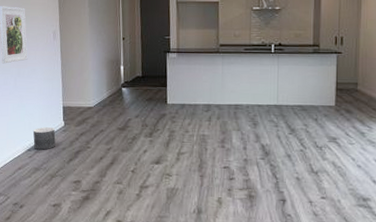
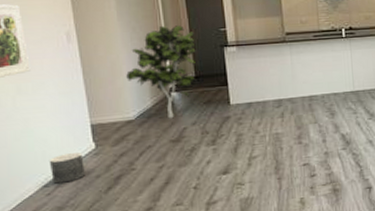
indoor plant: none [91,31,145,110] -> present [126,25,196,119]

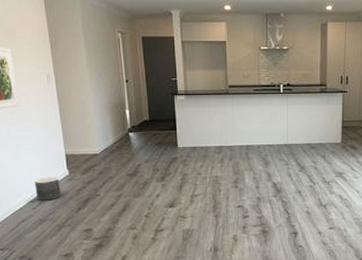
indoor plant: present [126,25,196,119] -> none [93,73,151,155]

